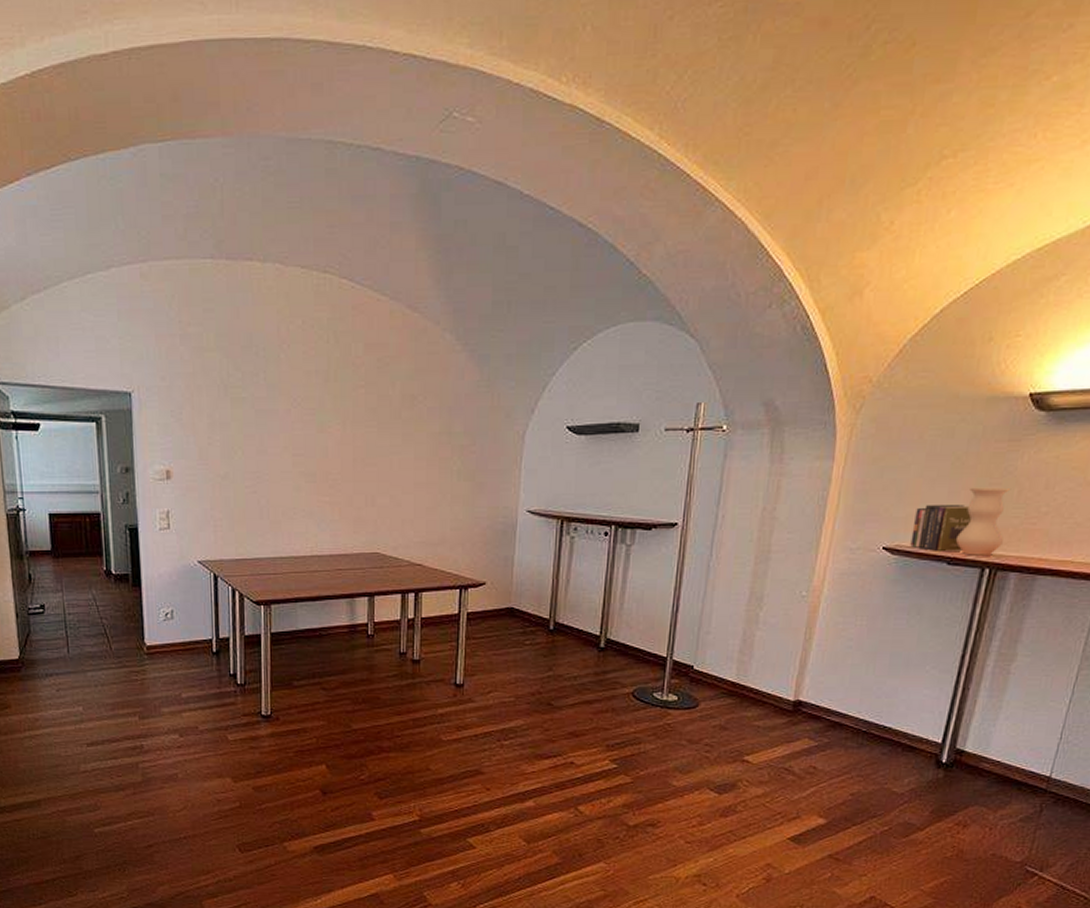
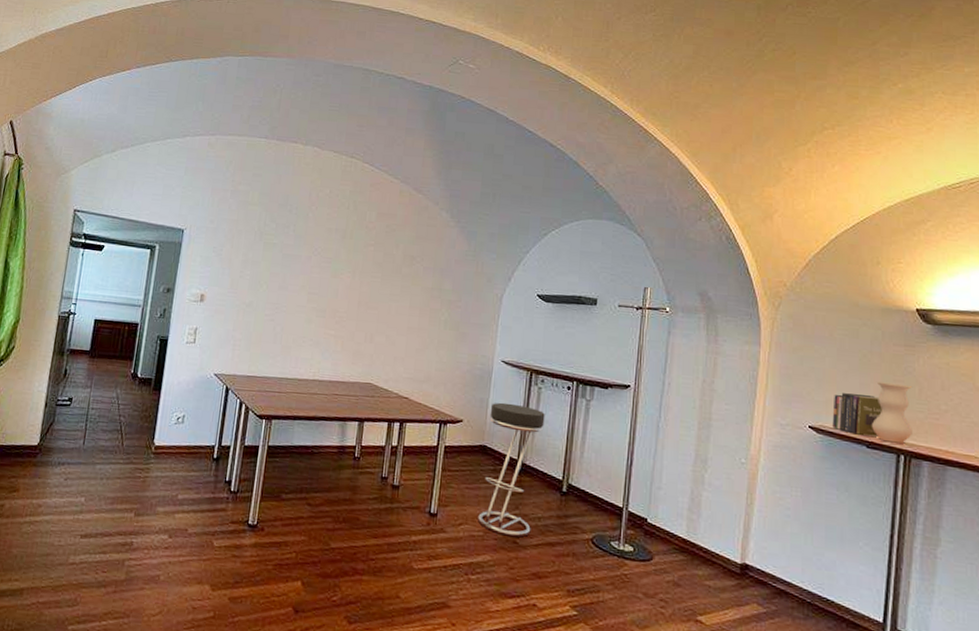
bar stool: none [507,558,579,699] -> present [477,402,545,538]

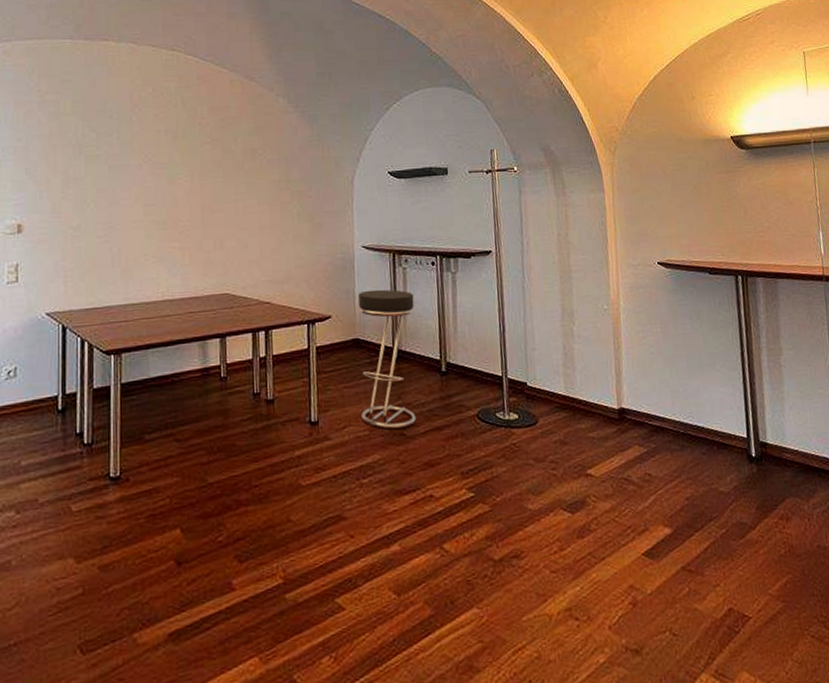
books: present [832,393,882,437] -> none [674,224,717,263]
vase: present [871,381,912,444] -> none [709,209,745,266]

